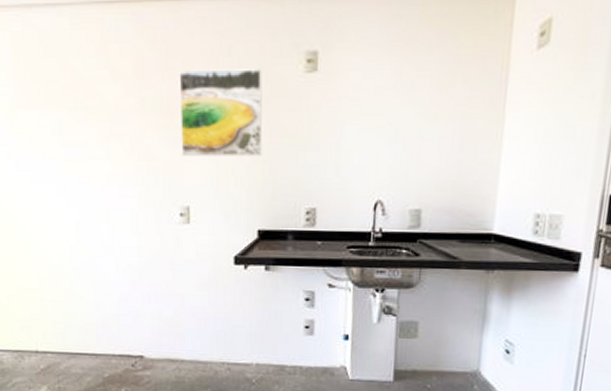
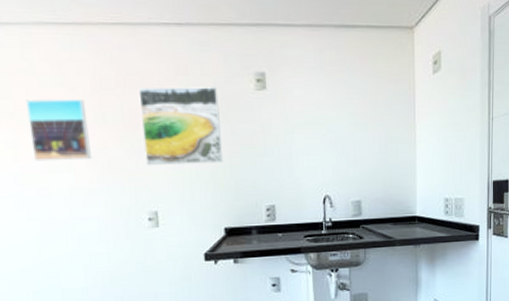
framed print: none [72,82,129,148] -> present [26,98,91,161]

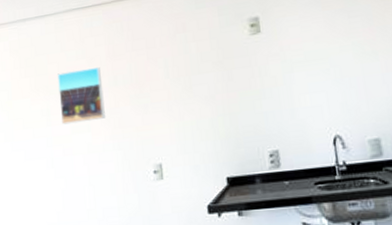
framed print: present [138,87,224,165] -> none [143,38,223,119]

